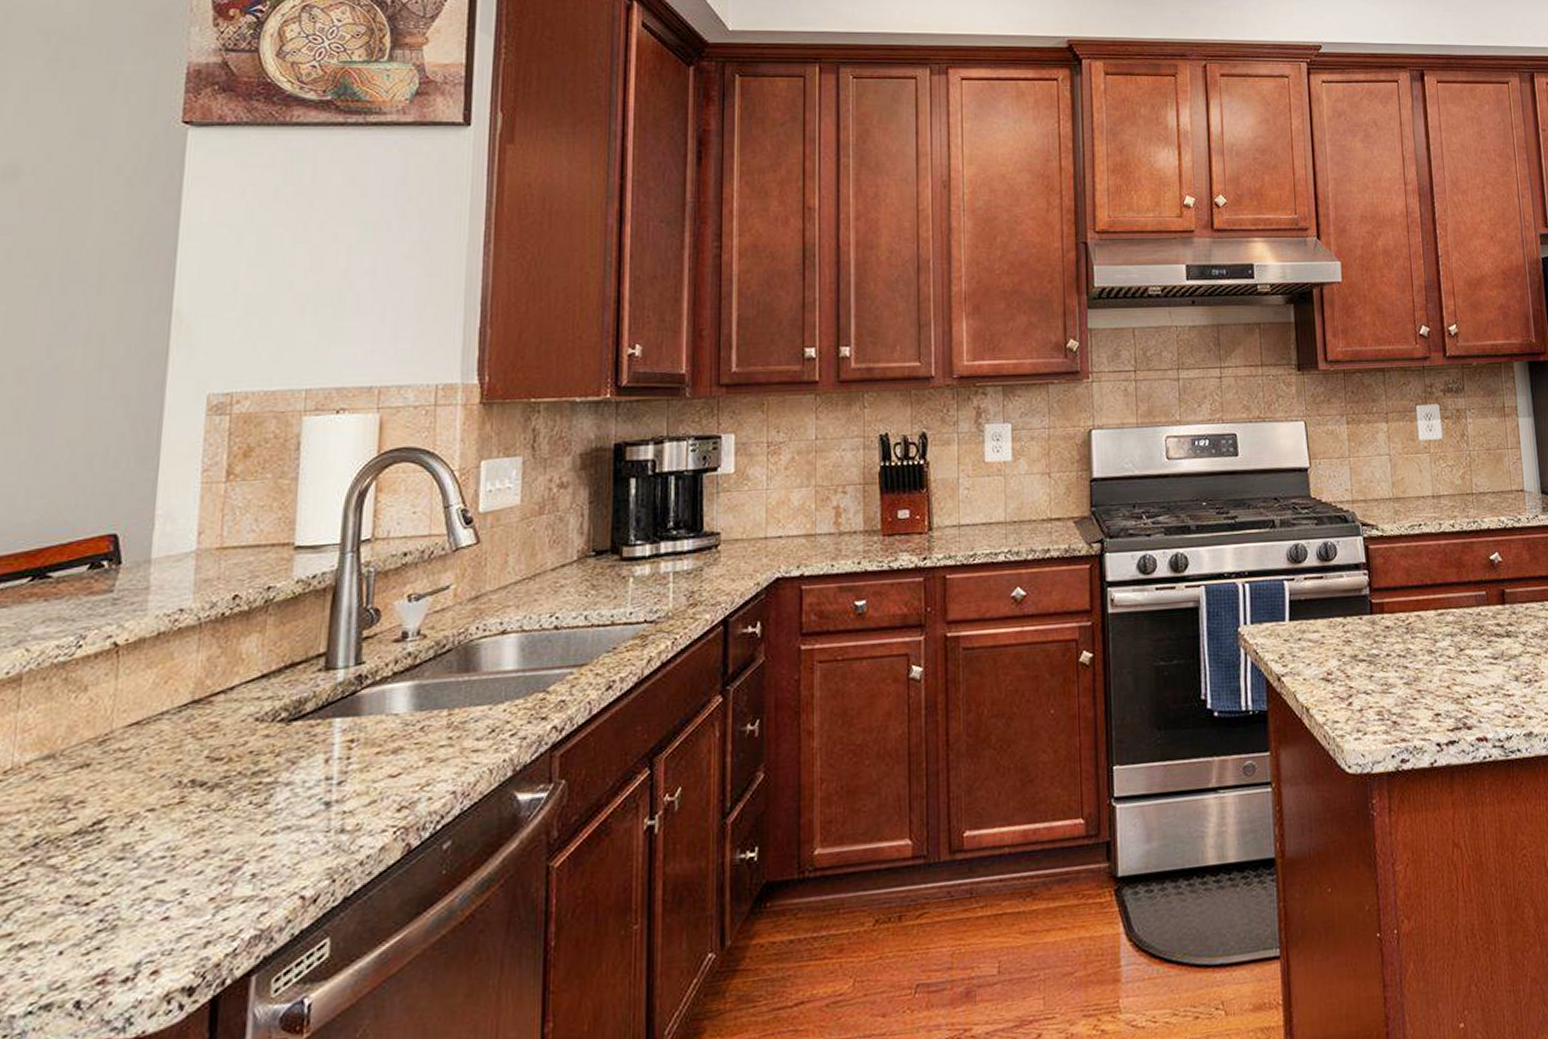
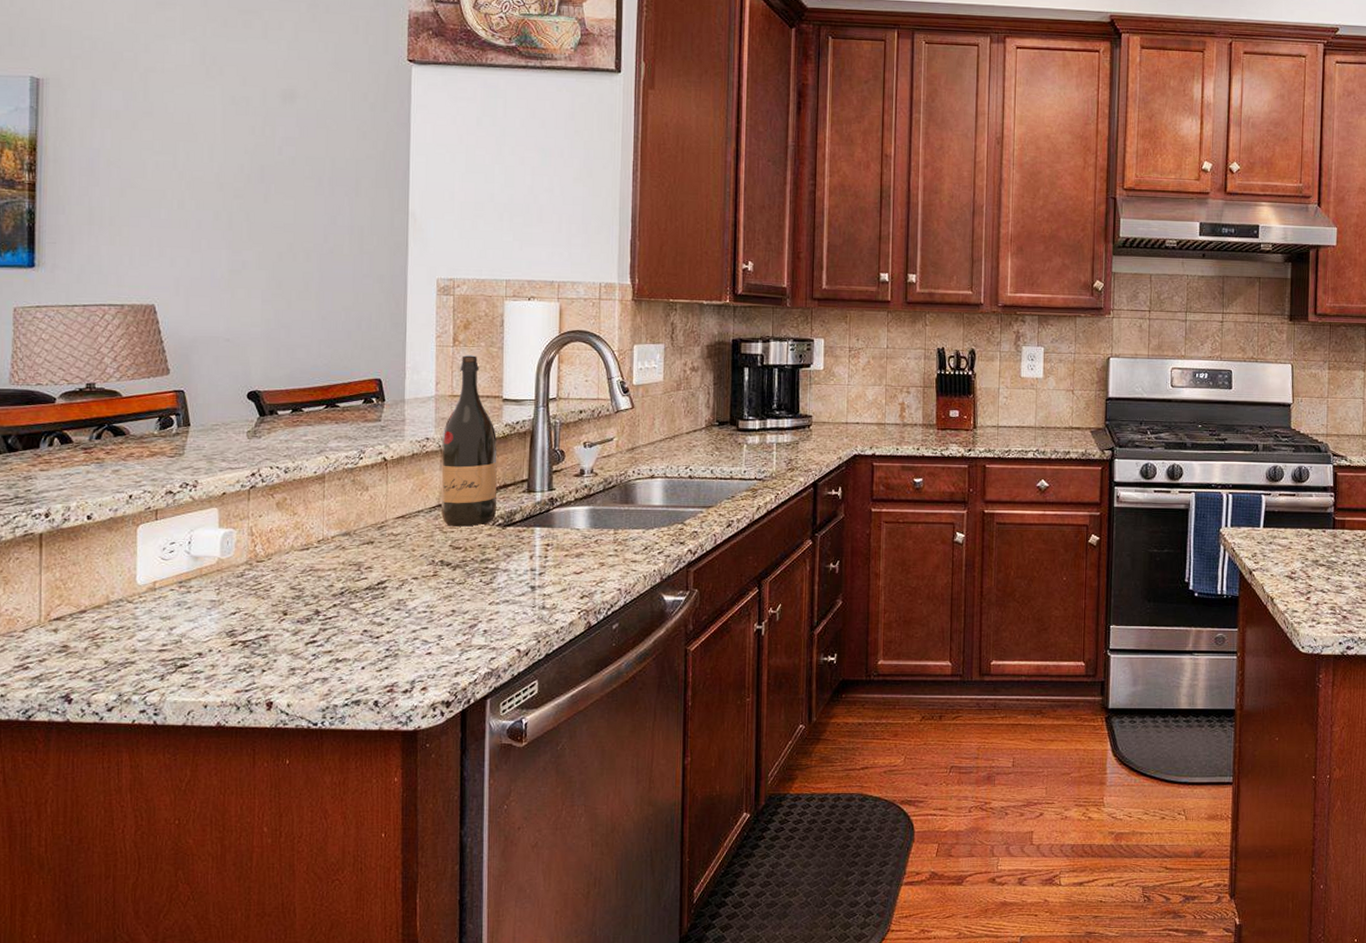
wine bottle: none [196,490,284,730] -> present [441,354,497,527]

